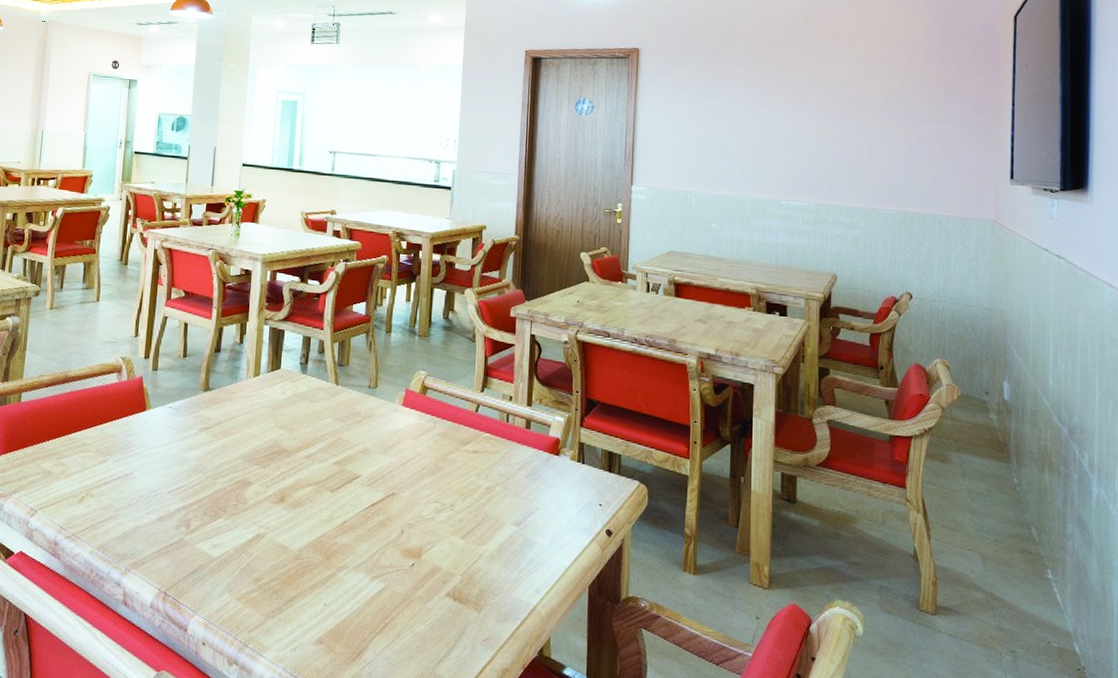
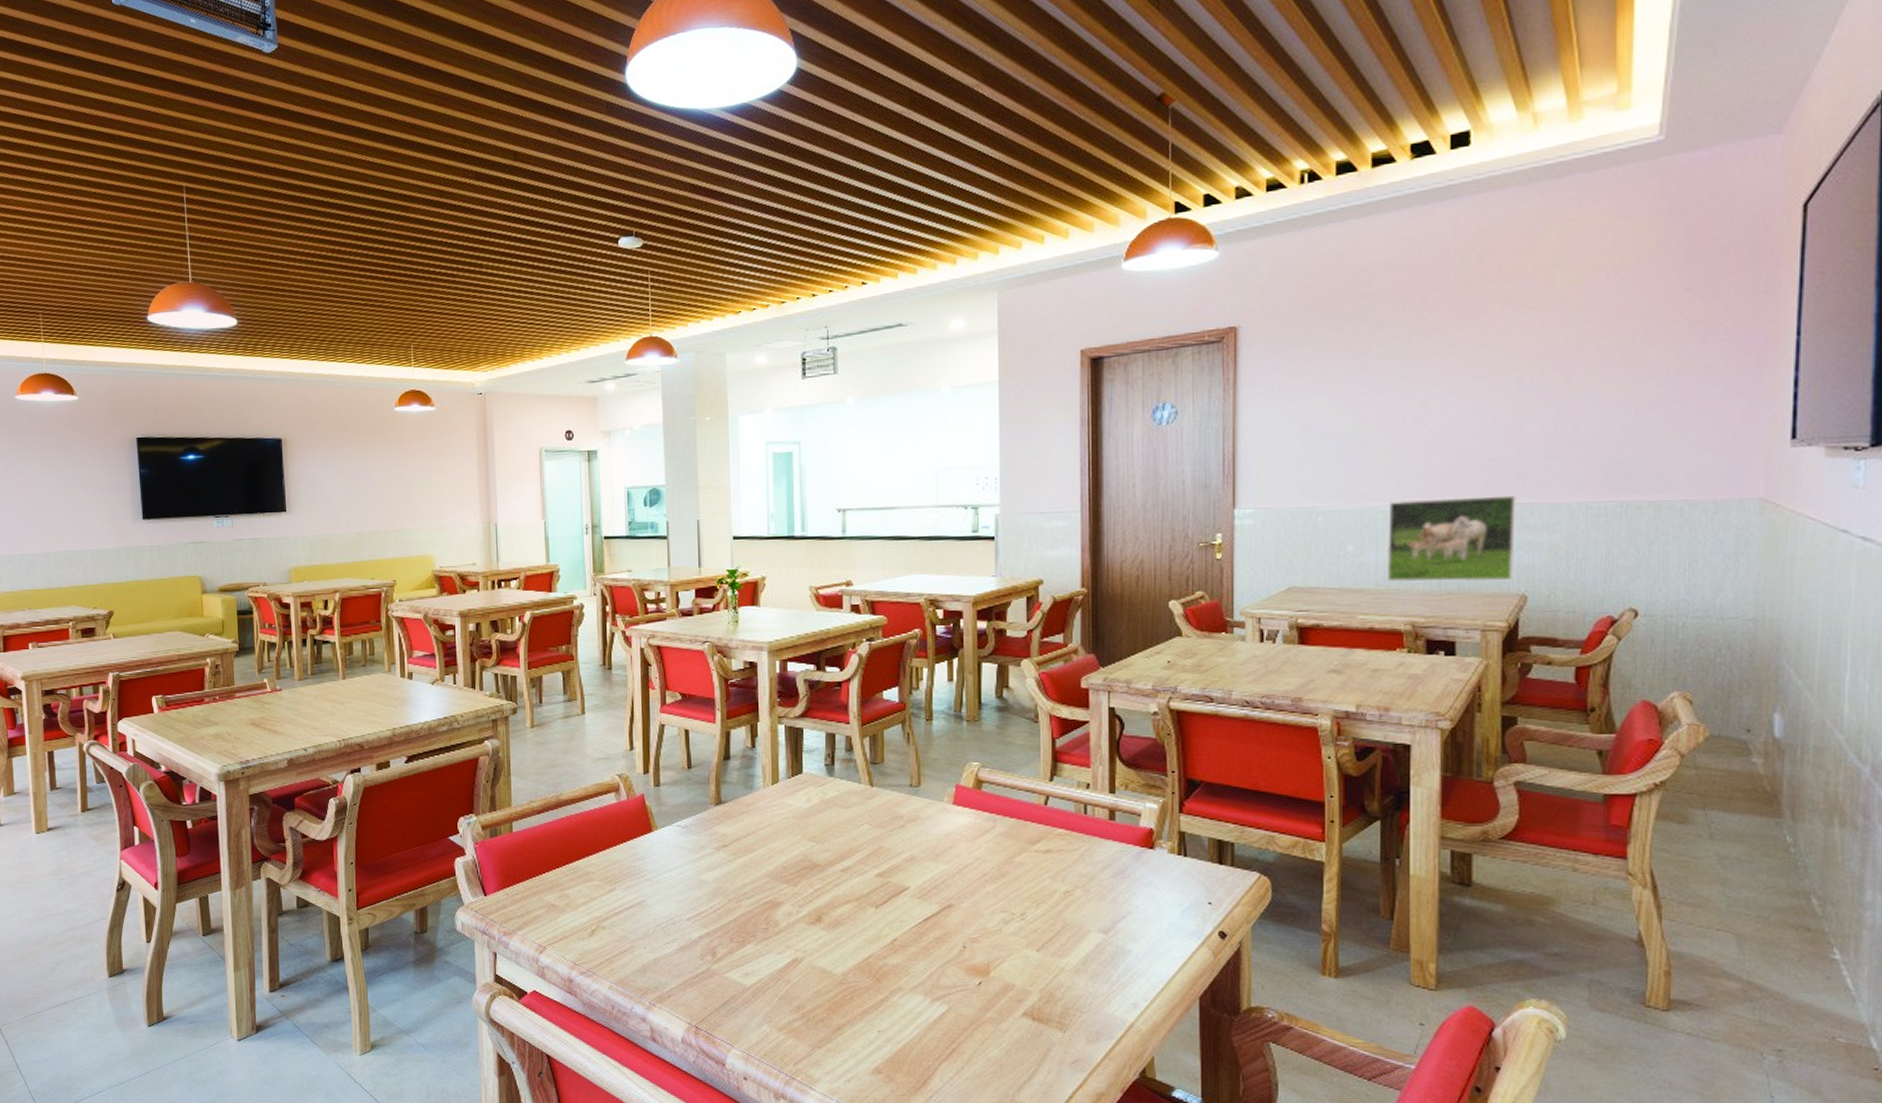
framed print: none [739,193,831,263] -> present [1386,495,1518,583]

